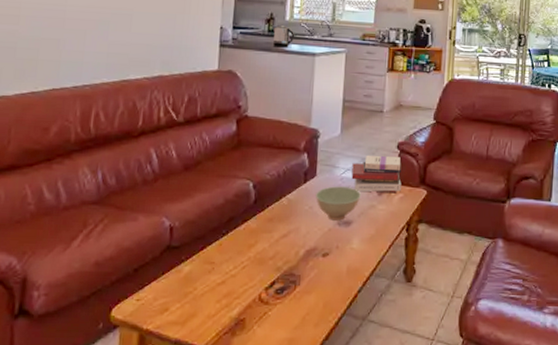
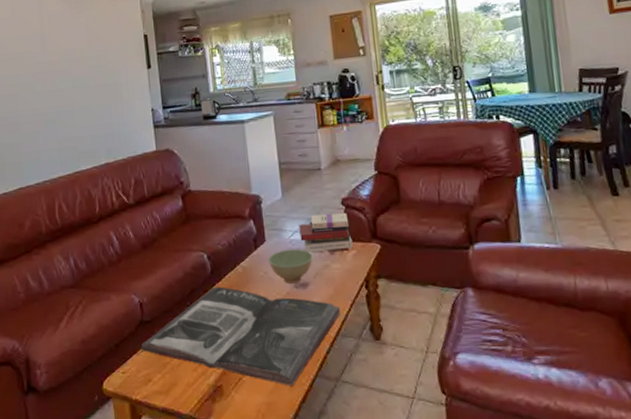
magazine: none [162,217,378,323] -> present [140,286,340,386]

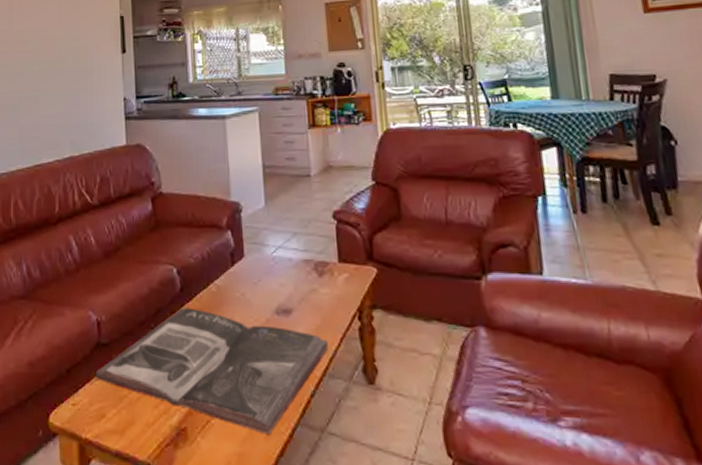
kettle: present [200,98,222,121] -> none [177,89,201,114]
bowl: present [268,248,313,284] -> none [247,267,298,309]
books: present [299,213,353,252] -> none [283,227,345,273]

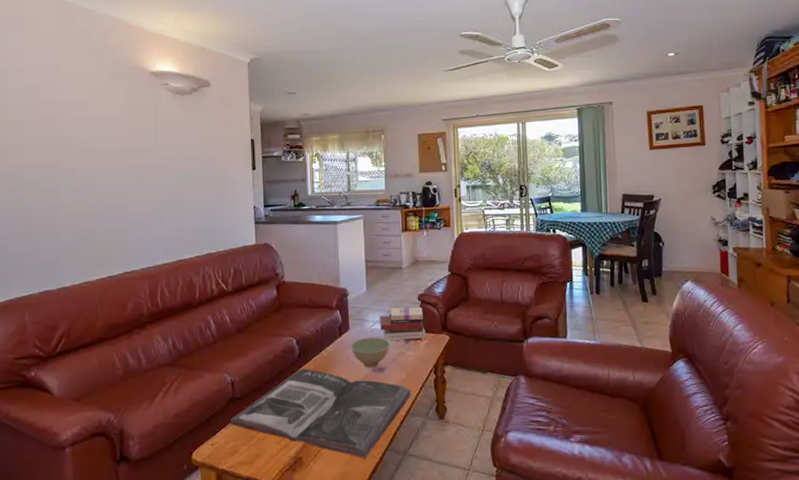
bowl: none [247,267,298,309] -> present [351,337,390,368]
books: none [283,227,345,273] -> present [380,307,426,341]

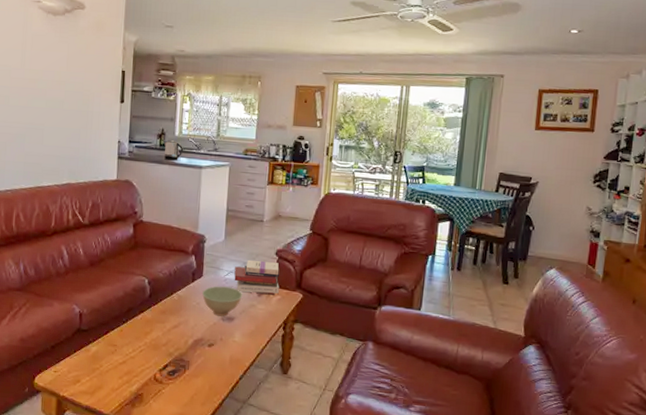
magazine: present [230,368,411,458] -> none [74,309,257,402]
kettle: none [298,200,318,220] -> present [163,140,184,161]

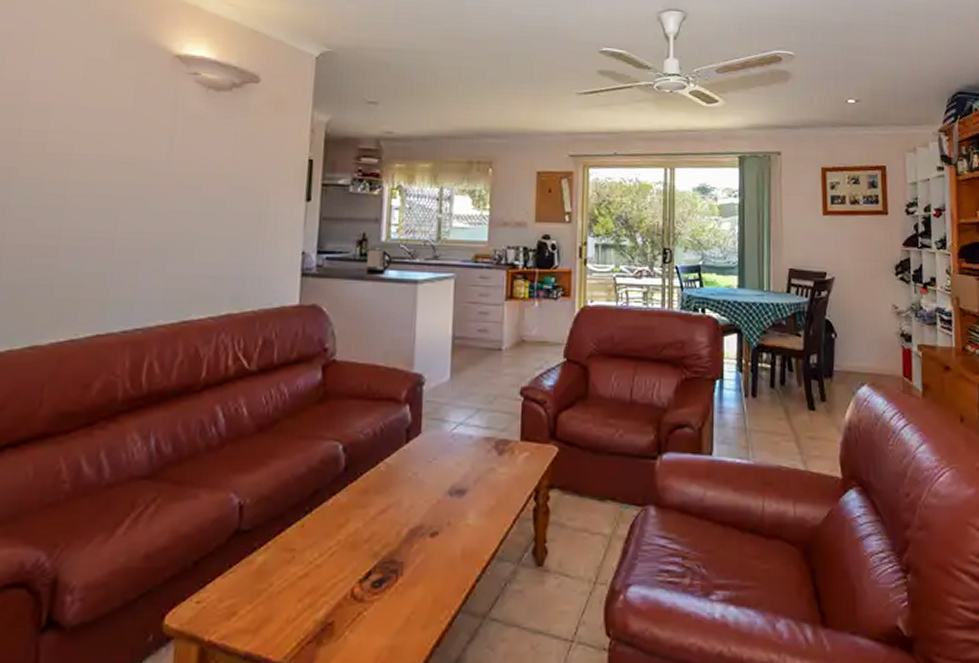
bowl: present [202,286,242,317] -> none [421,445,477,489]
books: present [234,259,280,295] -> none [465,404,527,452]

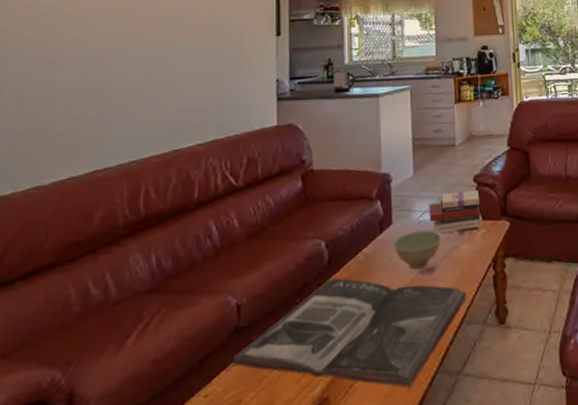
magazine: none [229,488,500,624] -> present [232,278,466,388]
bowl: none [421,445,477,489] -> present [394,230,441,270]
books: none [465,404,527,452] -> present [429,190,483,233]

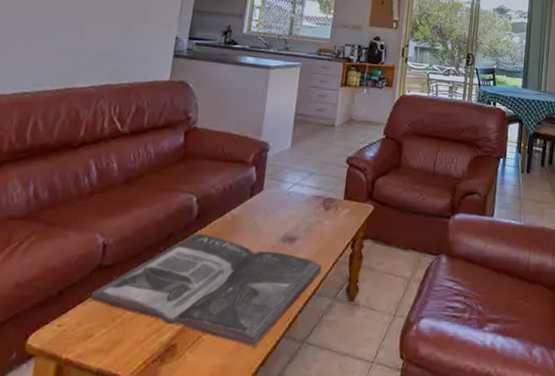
kettle: present [333,70,356,93] -> none [227,38,251,60]
bowl: present [394,230,441,270] -> none [261,201,308,237]
books: present [429,190,483,233] -> none [299,169,350,209]

